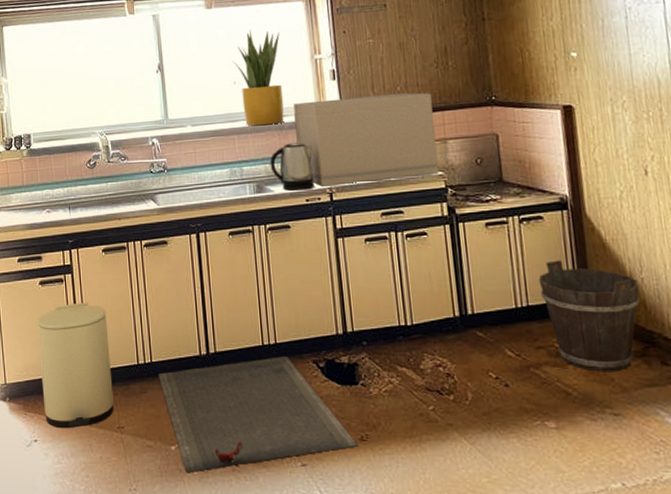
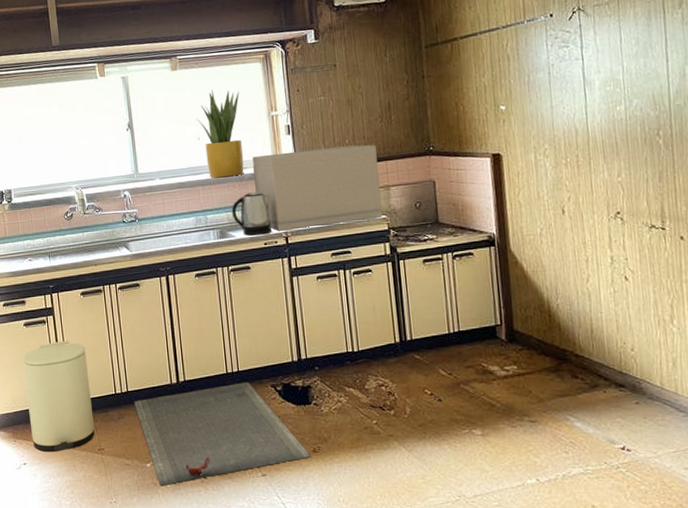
bucket: present [538,260,640,371] -> none [468,291,555,385]

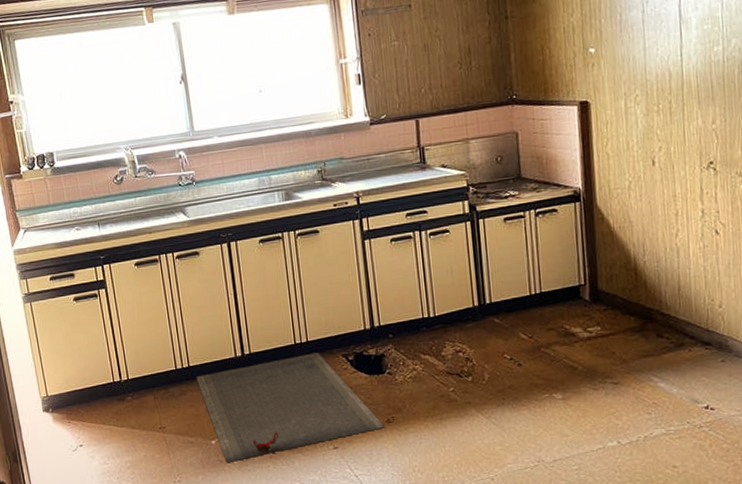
pedal bin: present [22,340,95,451] -> none [74,314,155,432]
planter: present [196,89,244,179] -> none [256,35,311,135]
kettle: present [231,192,272,236] -> none [297,149,341,197]
microwave: present [252,145,383,231] -> none [320,94,462,191]

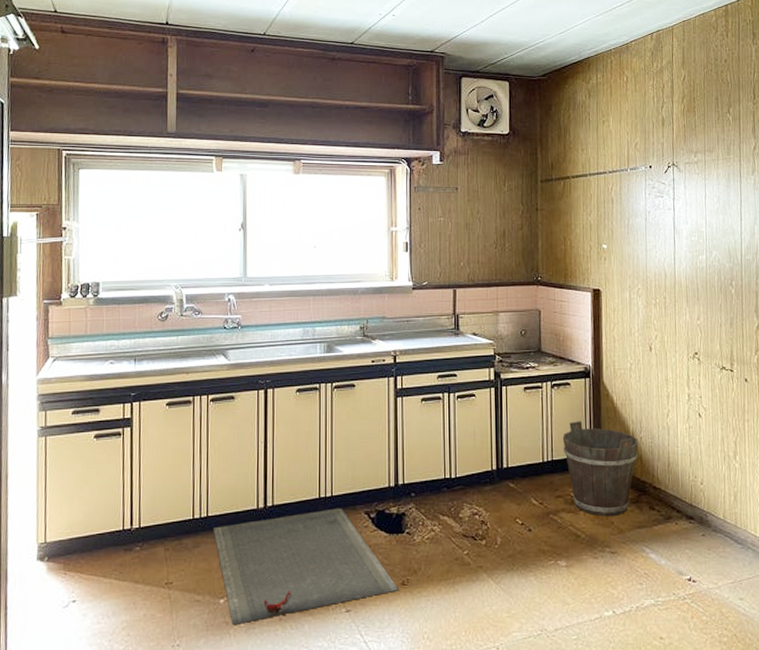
bucket: none [551,249,642,347] -> present [562,421,639,516]

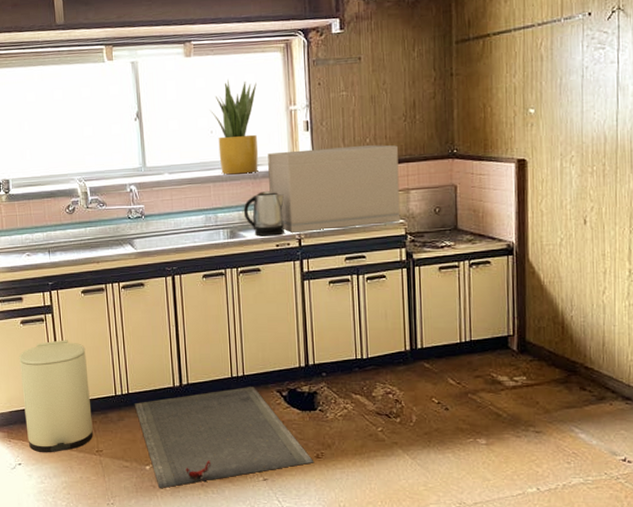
pedal bin: none [86,456,165,586] -> present [19,340,93,452]
planter: none [314,198,361,289] -> present [209,79,259,175]
kettle: none [341,307,381,352] -> present [243,191,284,237]
microwave: none [368,268,490,349] -> present [268,144,401,233]
bucket: present [562,421,639,516] -> none [482,300,569,396]

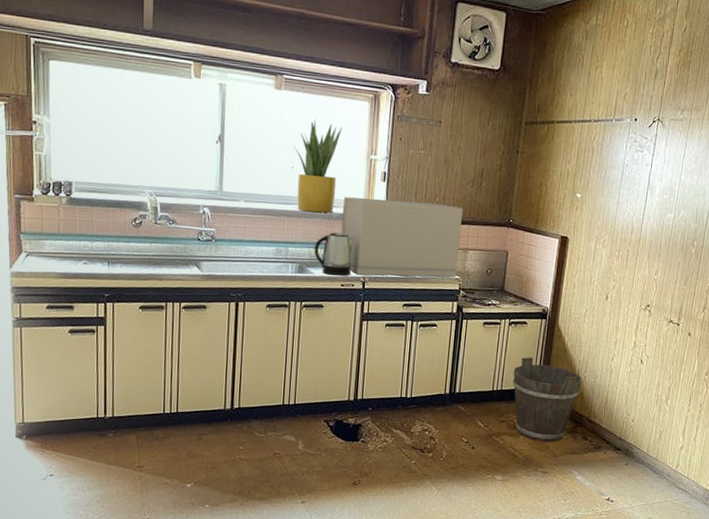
pedal bin: present [19,340,93,452] -> none [62,353,137,465]
door mat: present [134,387,313,488] -> none [182,415,350,506]
bucket: none [482,300,569,396] -> present [512,357,582,442]

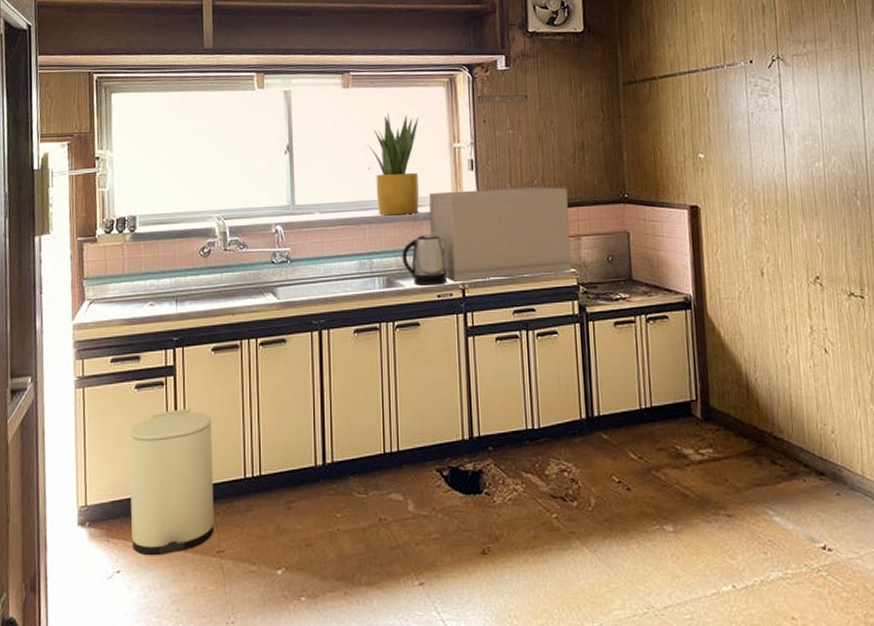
pedal bin: none [62,353,137,465] -> present [129,408,214,555]
bucket: present [512,357,582,442] -> none [662,360,754,472]

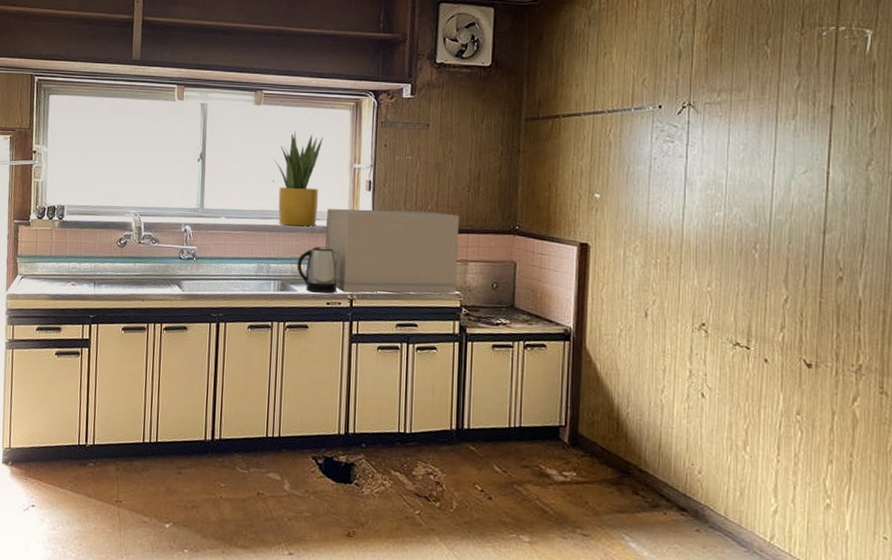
pedal bin: present [129,408,214,555] -> none [45,376,119,497]

